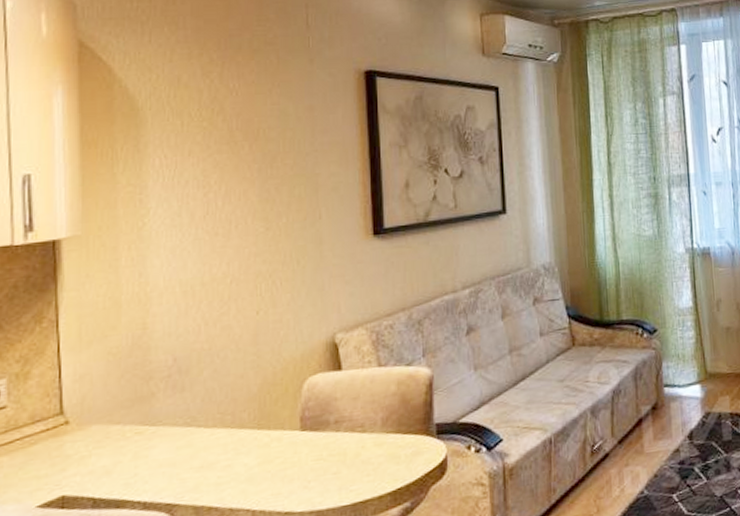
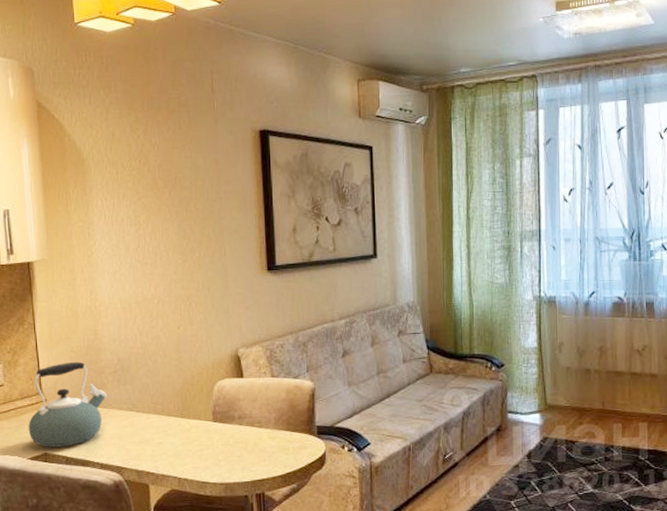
kettle: none [39,366,157,489] -> present [28,361,108,448]

